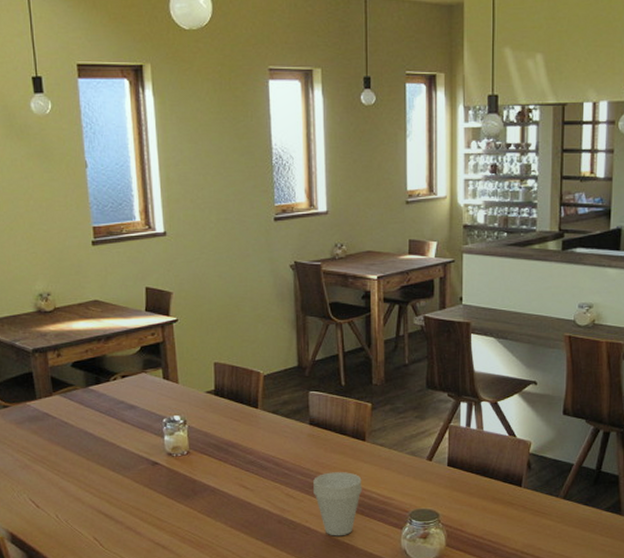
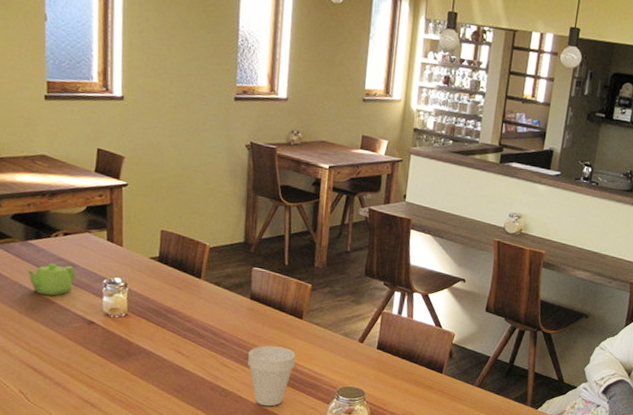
teapot: none [90,407,137,440] -> present [26,263,76,296]

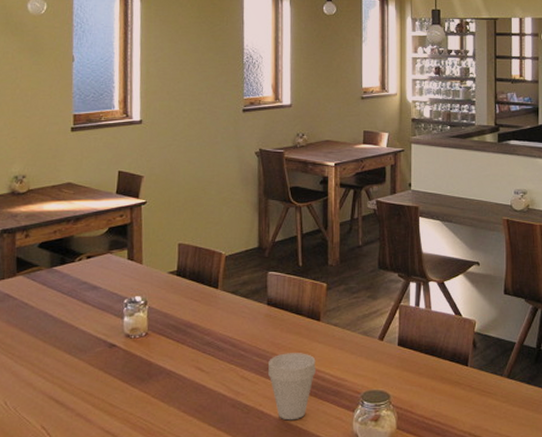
teapot: present [26,263,76,296] -> none [51,288,98,322]

